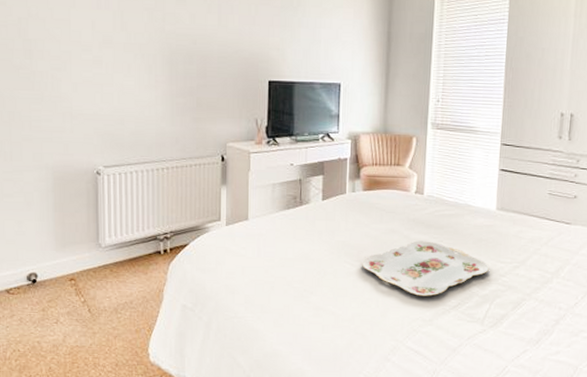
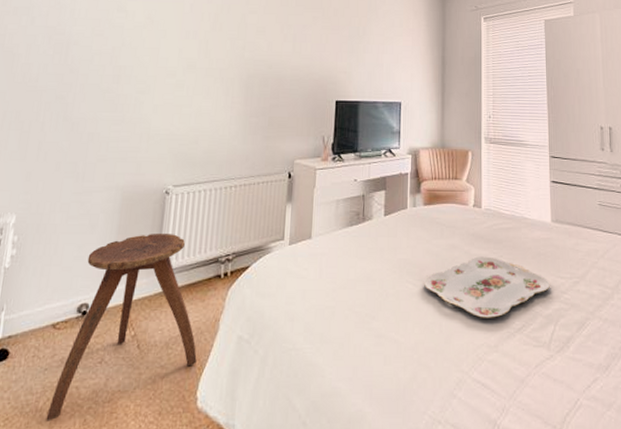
stool: none [15,211,145,368] -> present [46,233,197,422]

